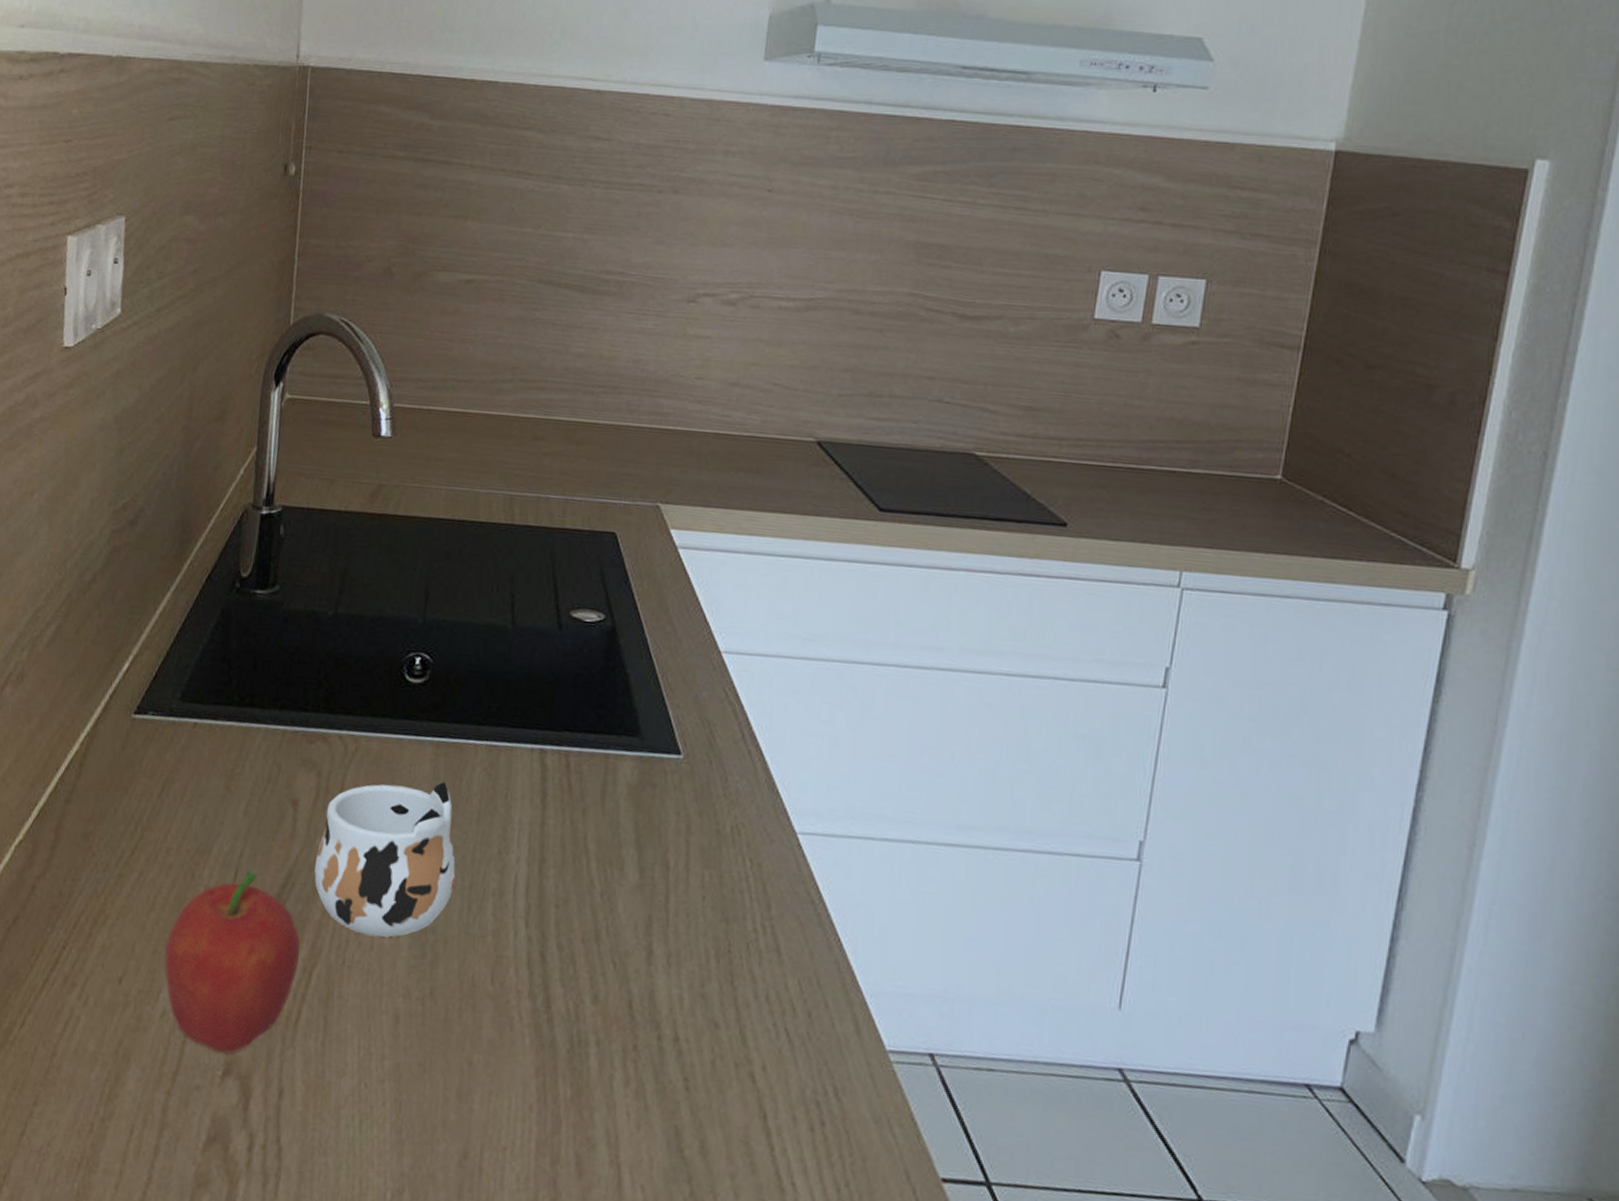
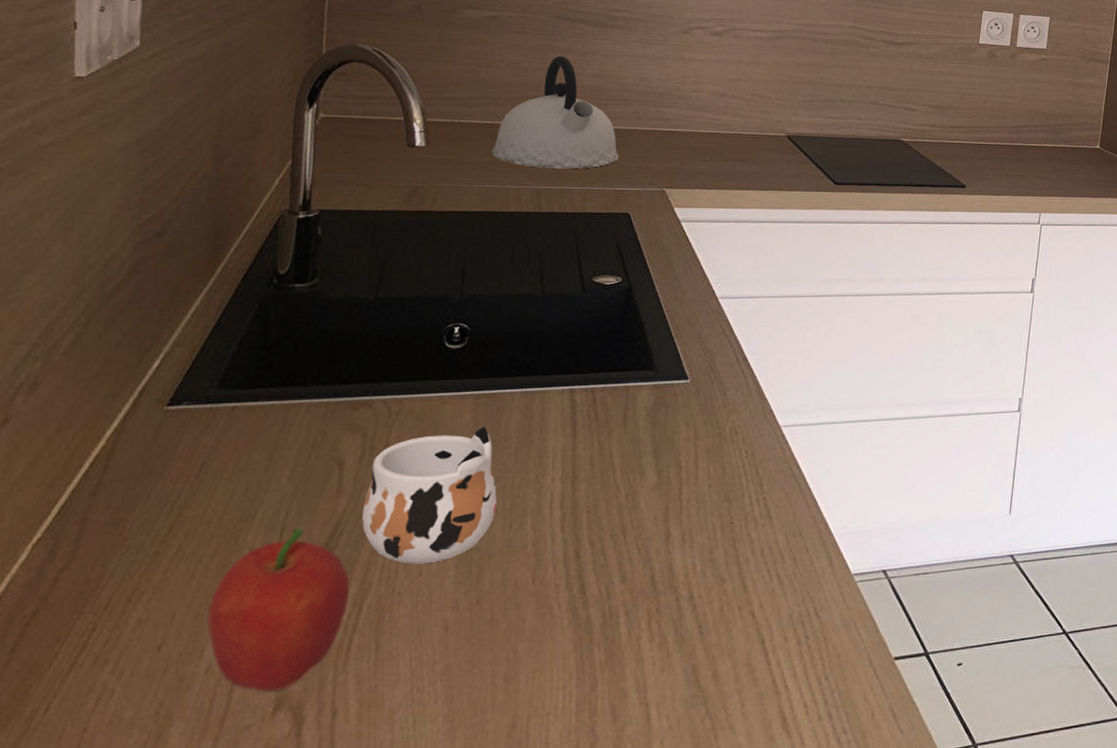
kettle: none [461,329,606,473] -> present [492,55,619,169]

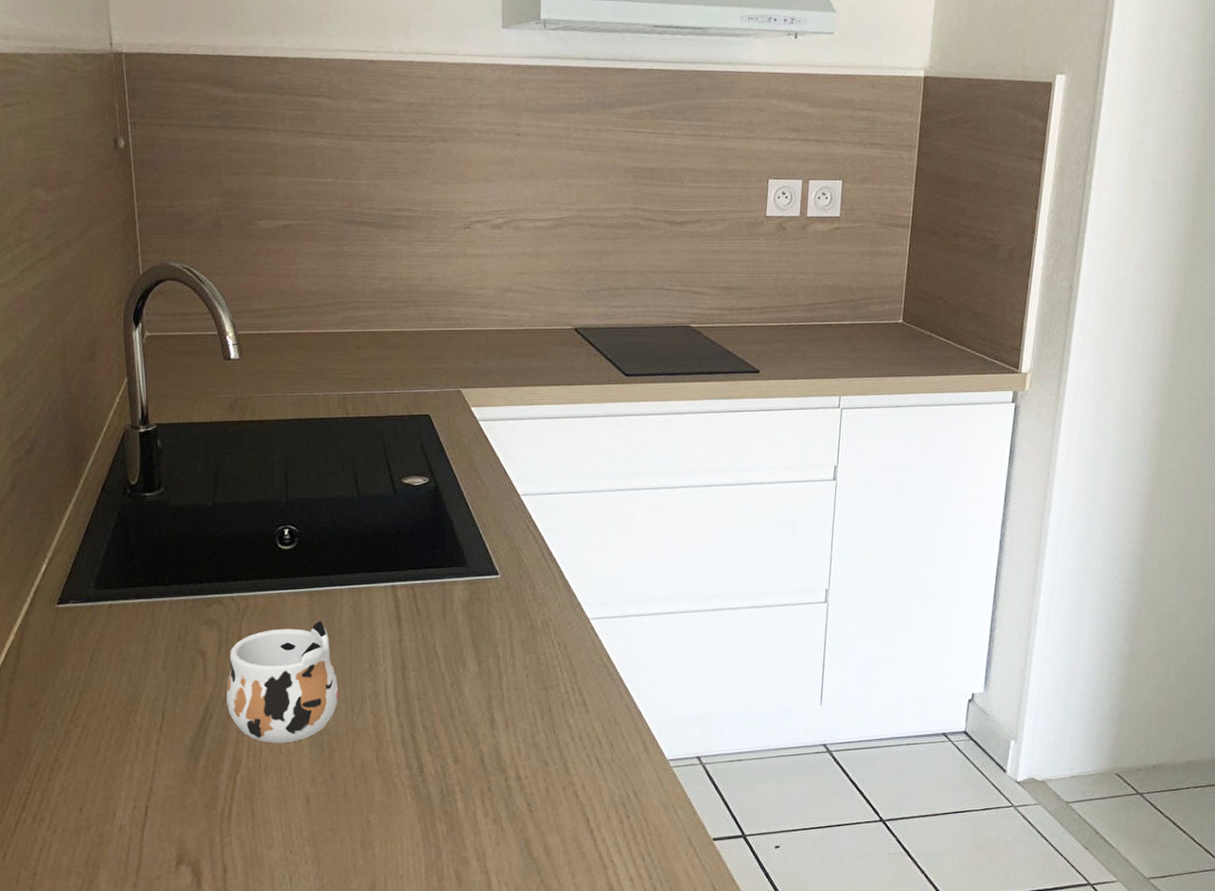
fruit: present [207,527,350,692] -> none [114,710,224,849]
kettle: present [492,55,619,169] -> none [299,260,415,374]

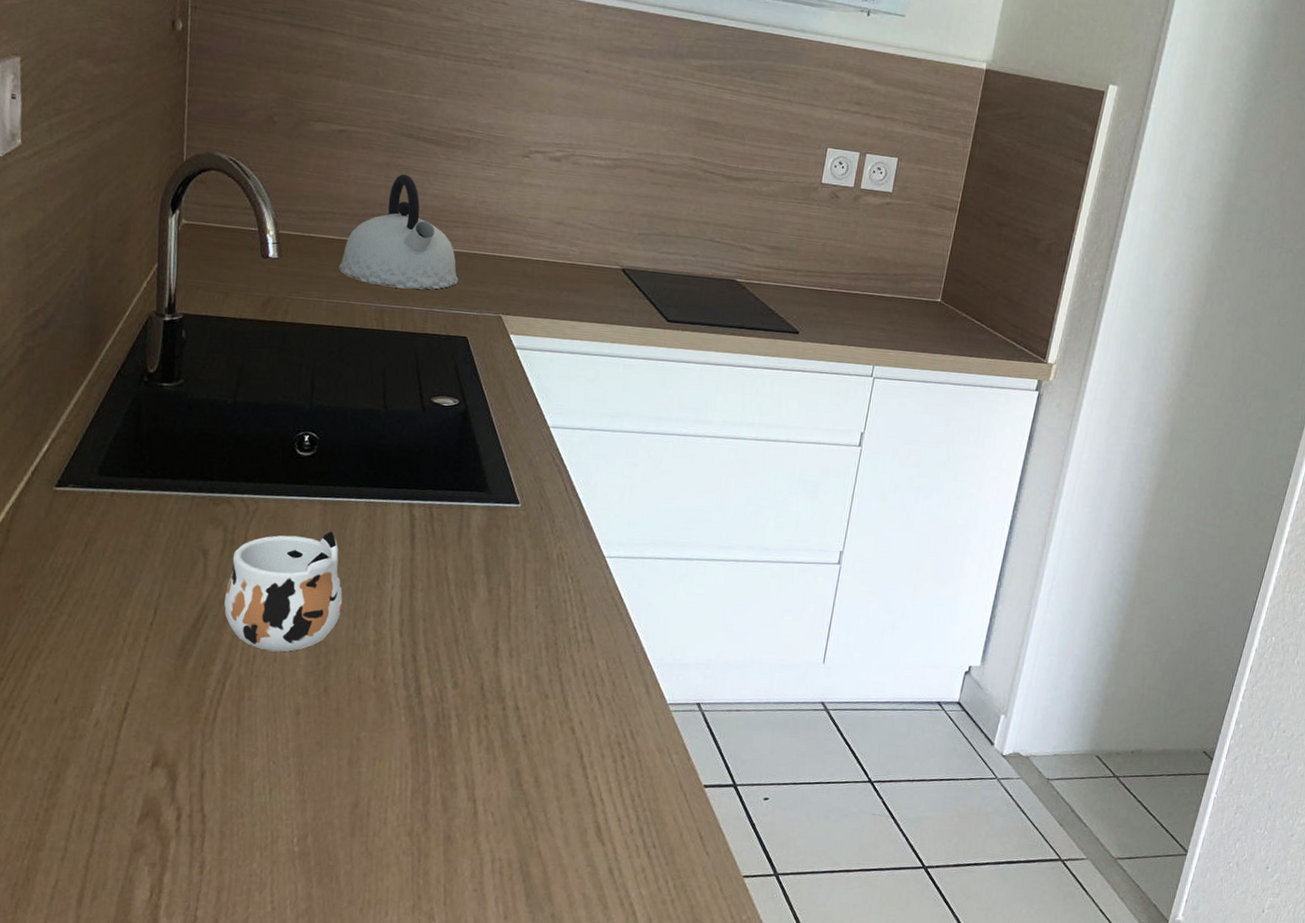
kettle: none [299,260,415,374] -> present [339,174,458,290]

